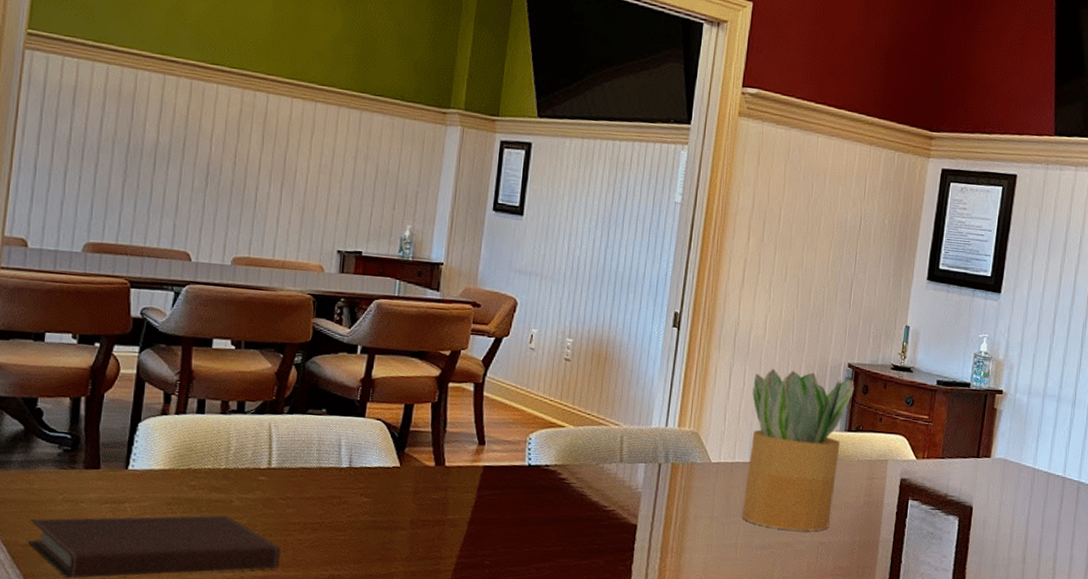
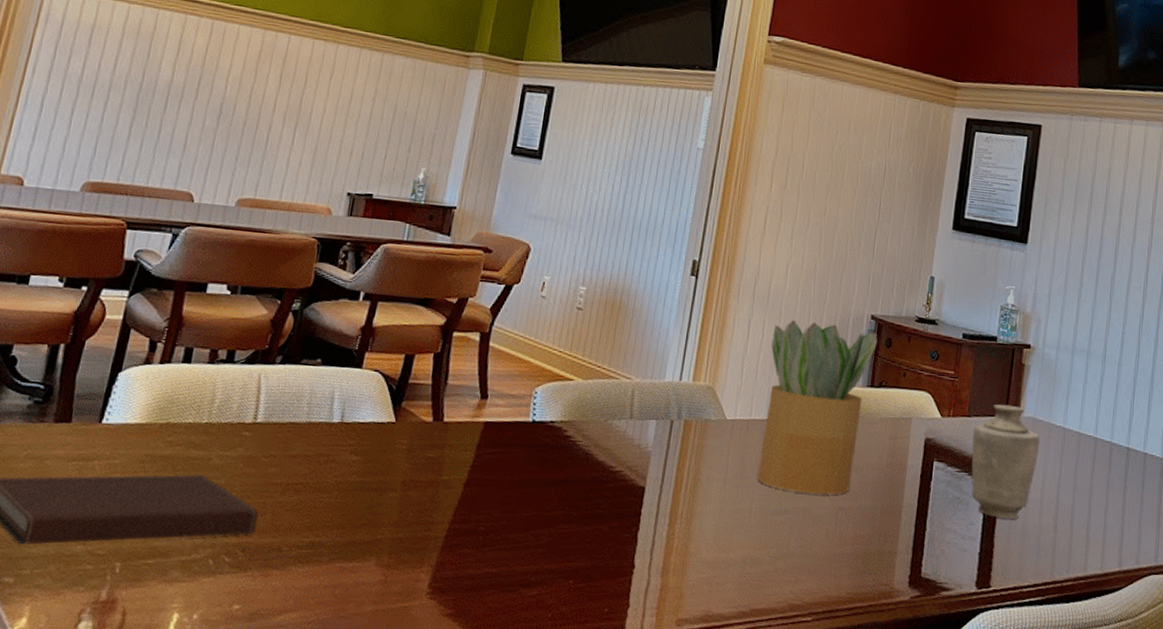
vase: none [944,446,1011,553] -> present [971,404,1040,520]

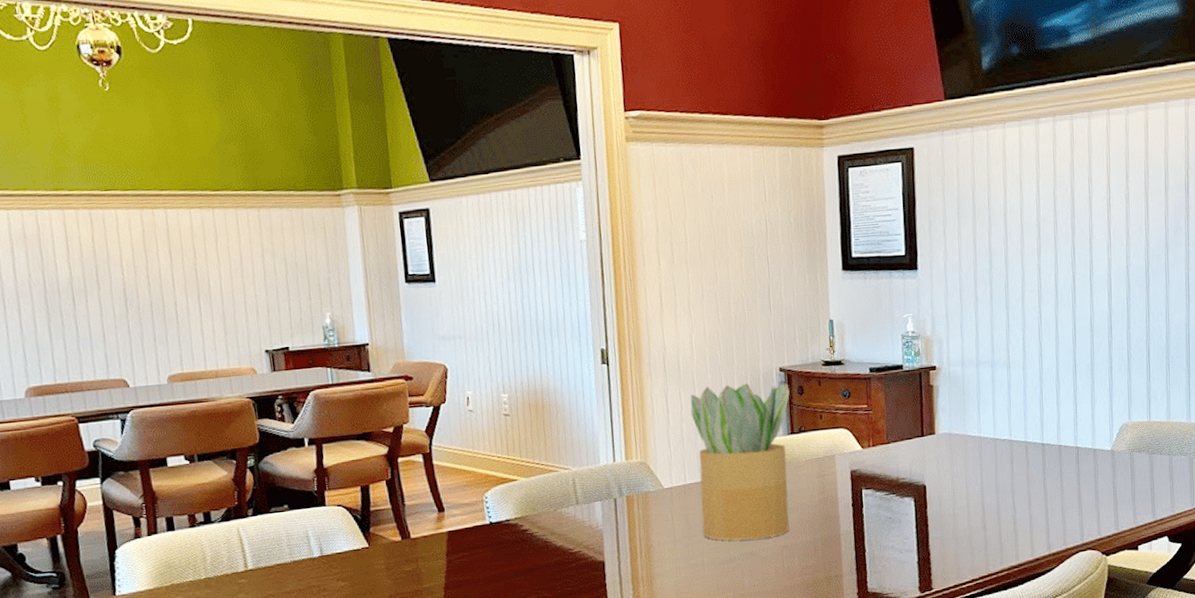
vase: present [971,404,1040,520] -> none [894,425,959,529]

